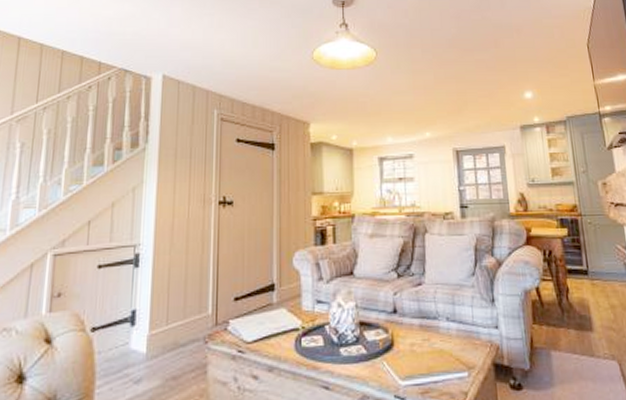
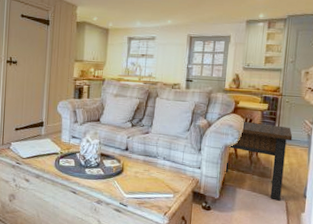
side table: none [530,254,612,363] -> present [224,121,293,201]

